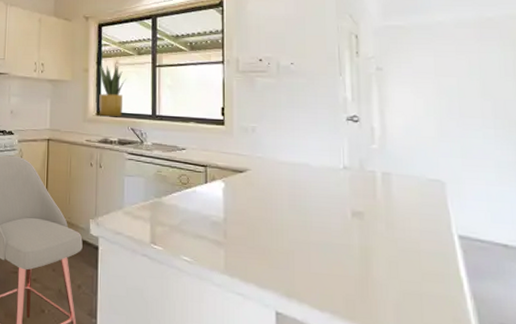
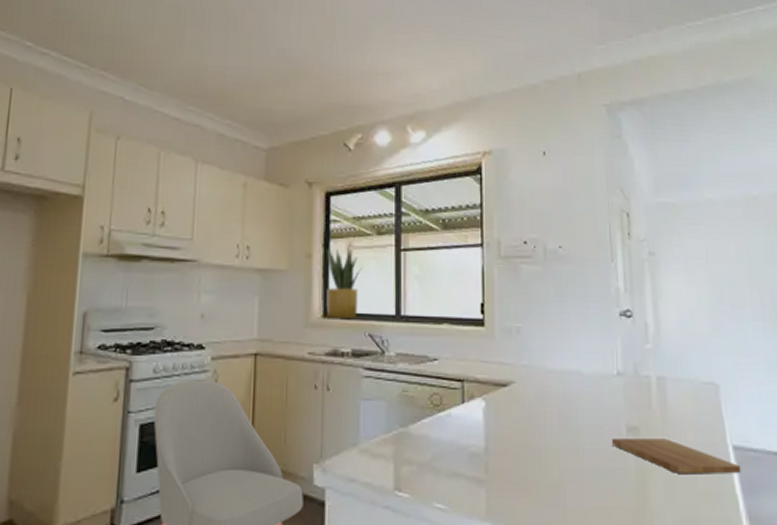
cutting board: none [336,220,467,260] -> present [611,439,741,474]

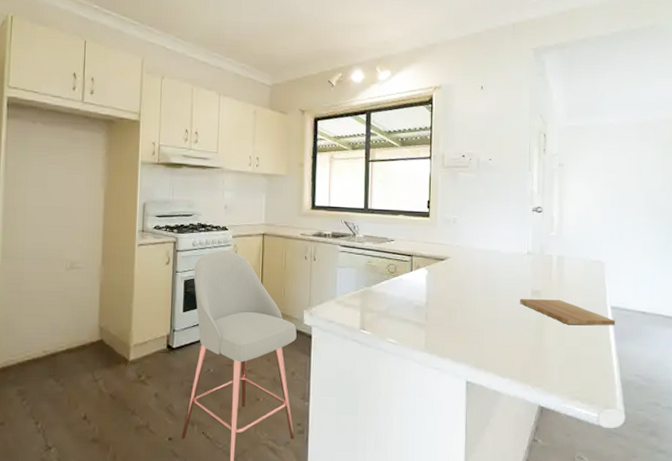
planter: present [326,246,362,320] -> none [314,158,341,211]

